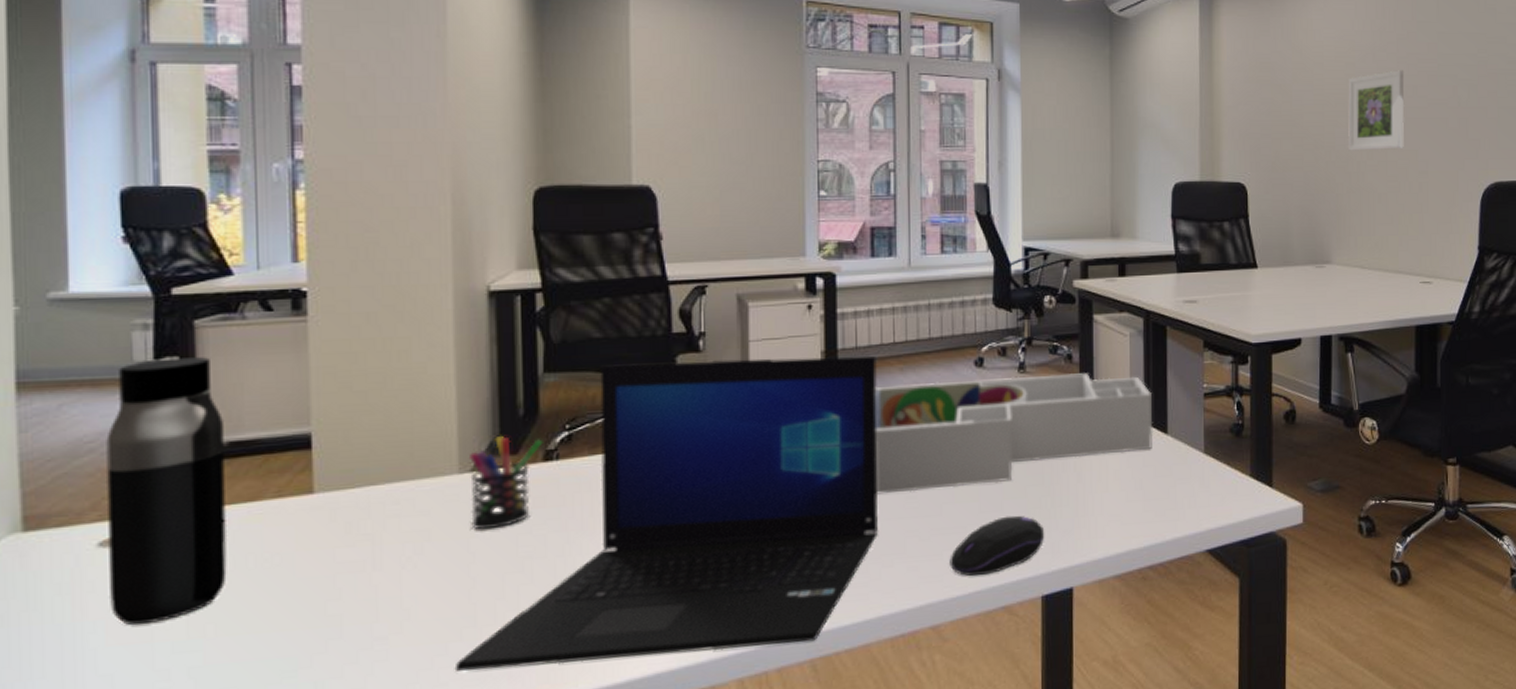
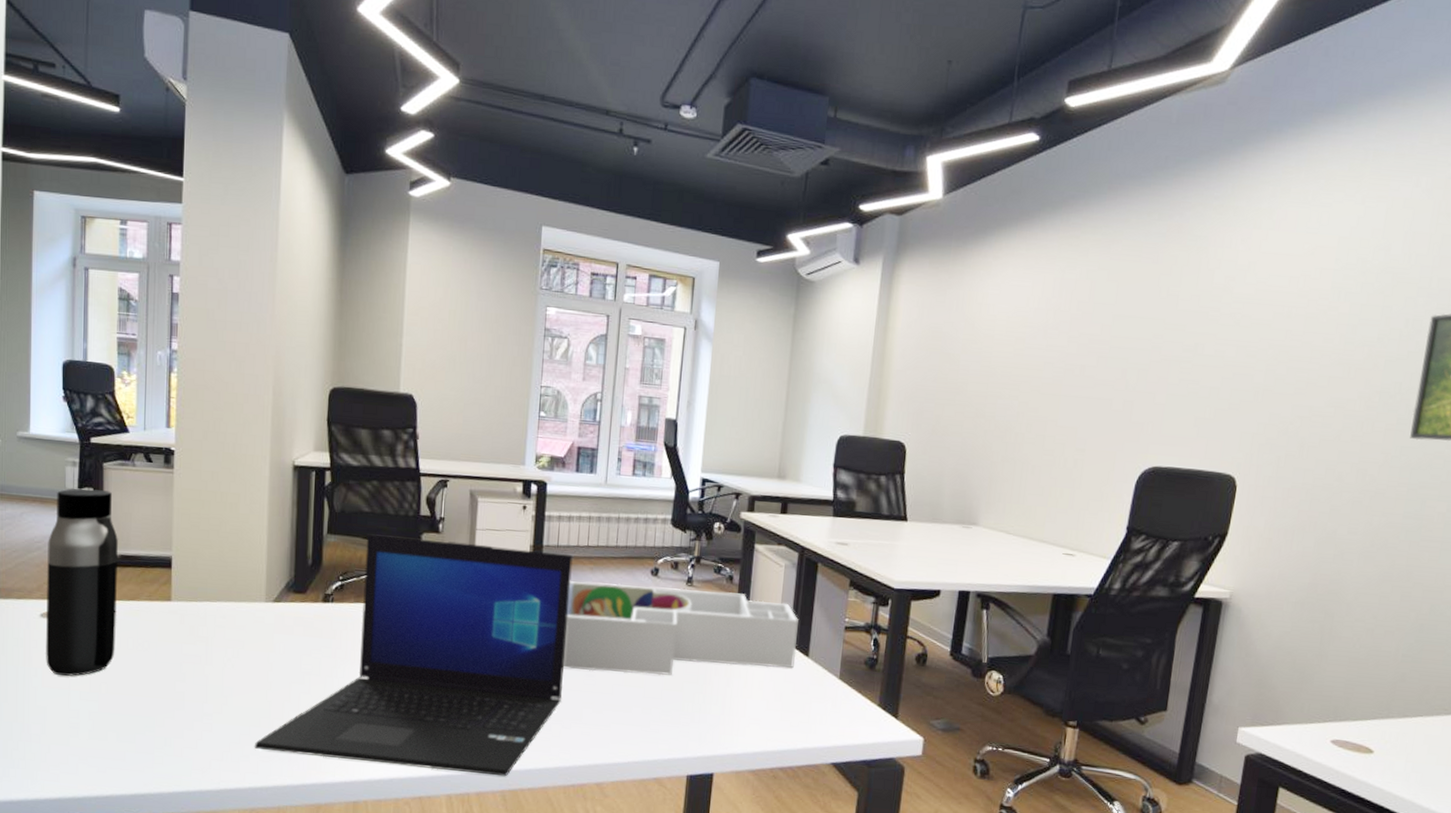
pen holder: present [470,435,543,530] -> none [271,577,324,648]
computer mouse: present [949,515,1045,576] -> none [615,704,695,750]
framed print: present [1348,70,1405,151] -> none [1008,349,1074,425]

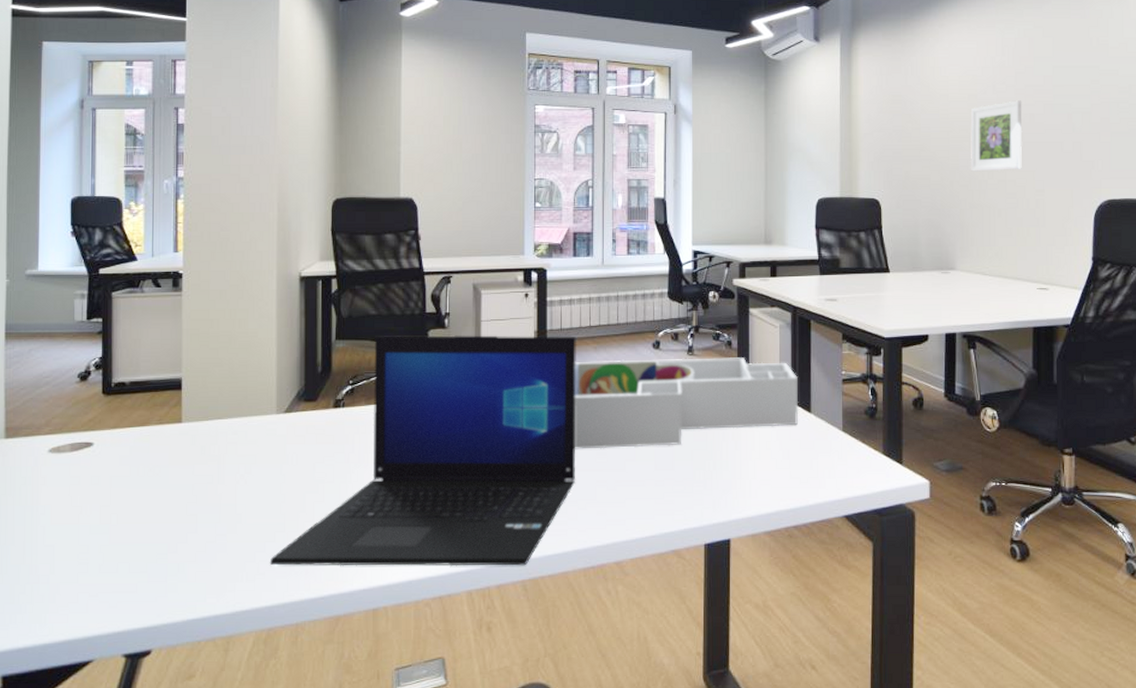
water bottle: present [46,489,118,677] -> none [54,319,127,511]
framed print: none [1008,349,1074,425] -> present [970,100,1022,172]

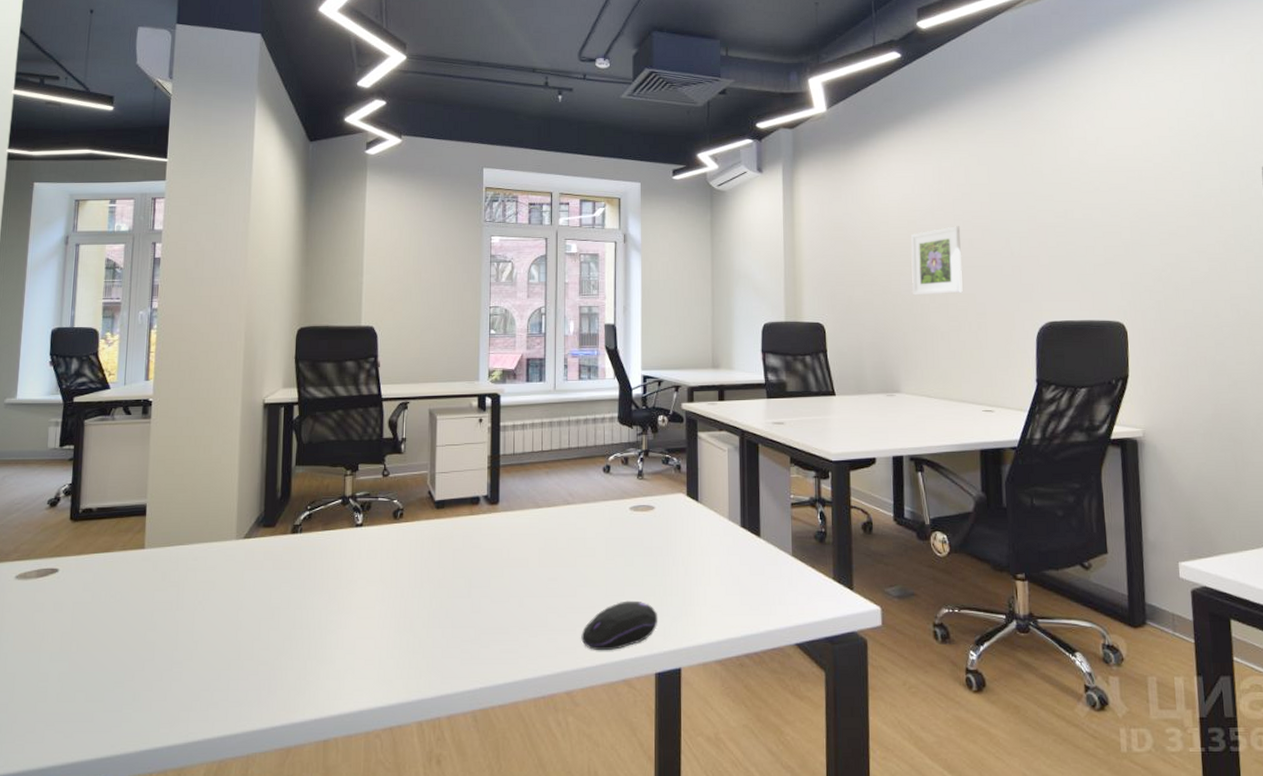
laptop: present [269,335,576,567] -> none [223,460,528,696]
desk organizer: present [574,357,799,449] -> none [525,481,748,575]
computer mouse: none [631,474,708,522] -> present [581,600,658,650]

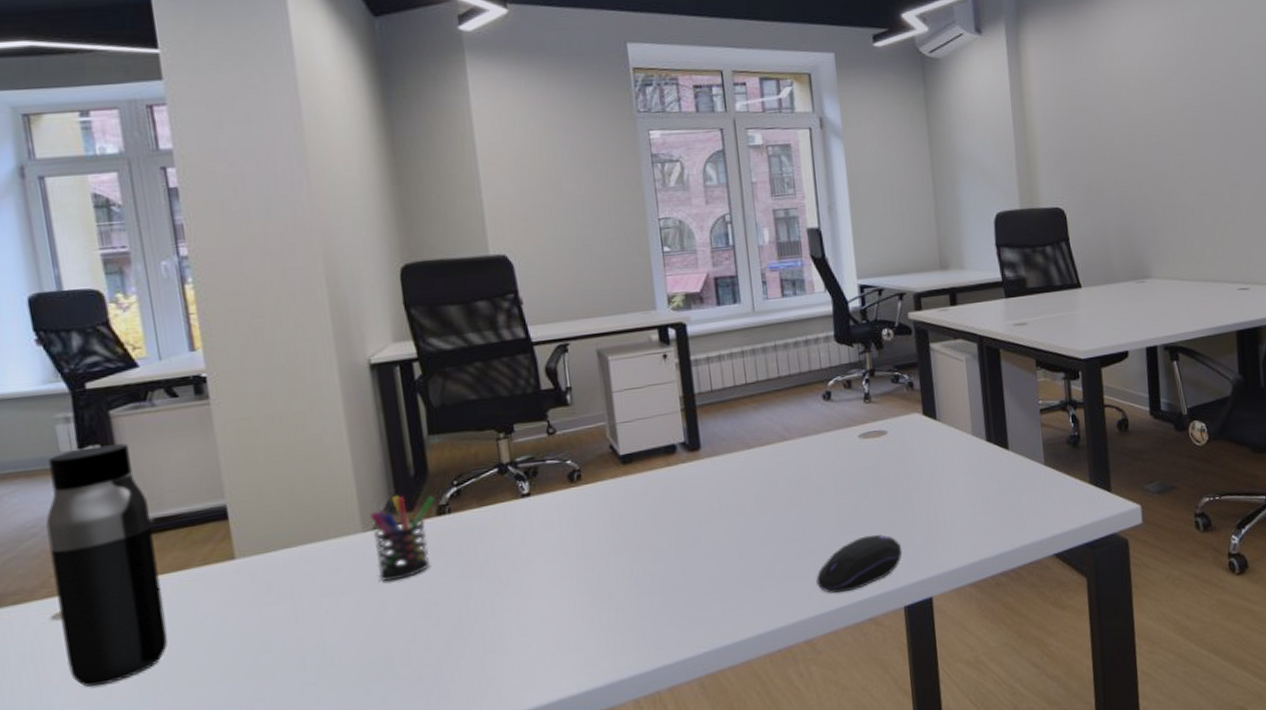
water bottle: none [18,446,95,638] -> present [45,443,168,687]
pen holder: none [241,512,292,584] -> present [370,494,435,582]
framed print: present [910,226,963,296] -> none [1155,86,1214,169]

